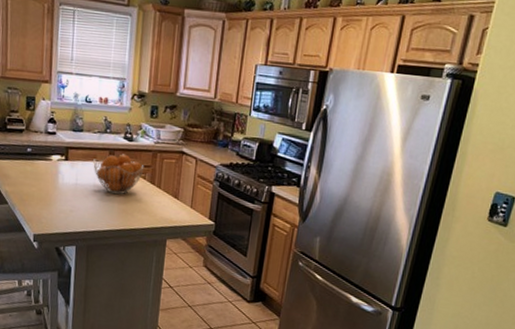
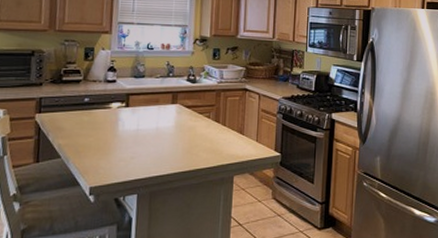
fruit basket: present [93,154,145,194] -> none [155,95,209,135]

